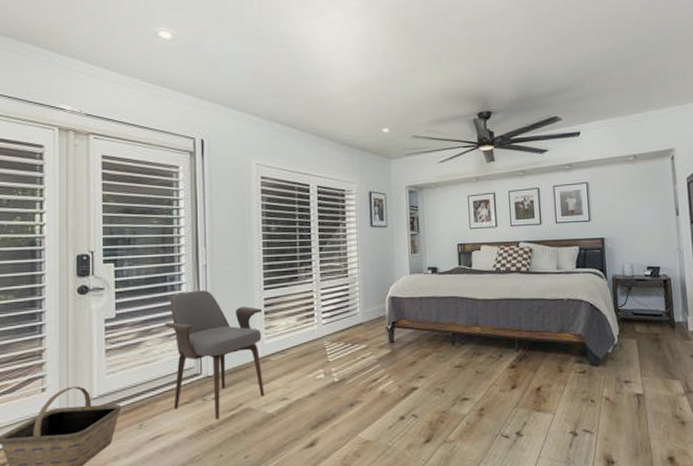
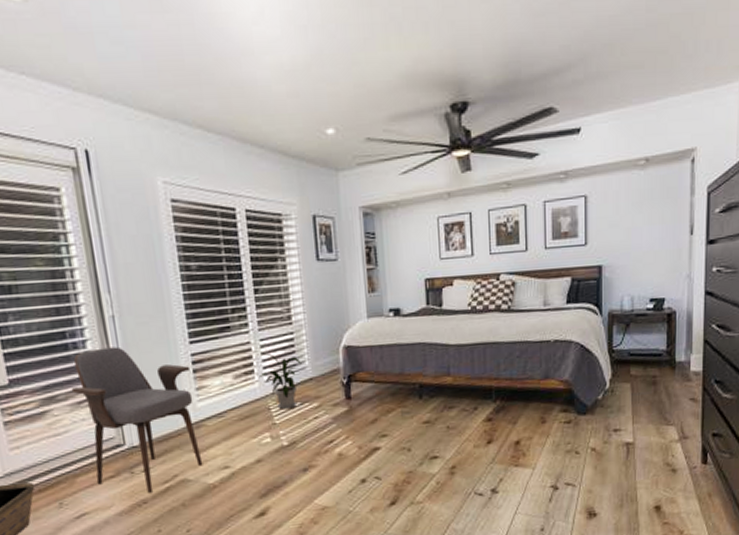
house plant: none [319,300,354,350] -> present [260,353,302,410]

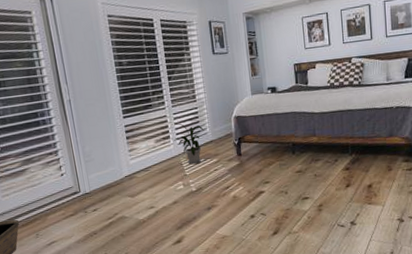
armchair: present [71,346,203,493] -> none [42,122,135,227]

